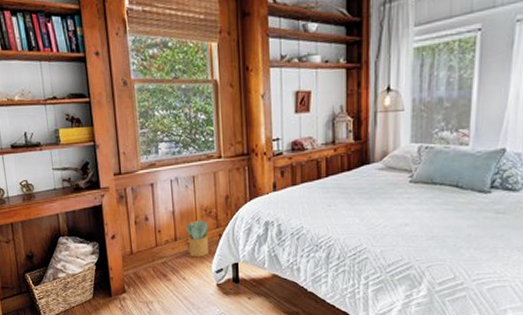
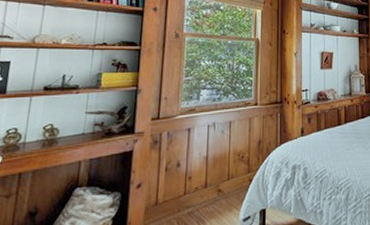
potted plant: present [184,220,209,257] -> none [216,165,240,205]

